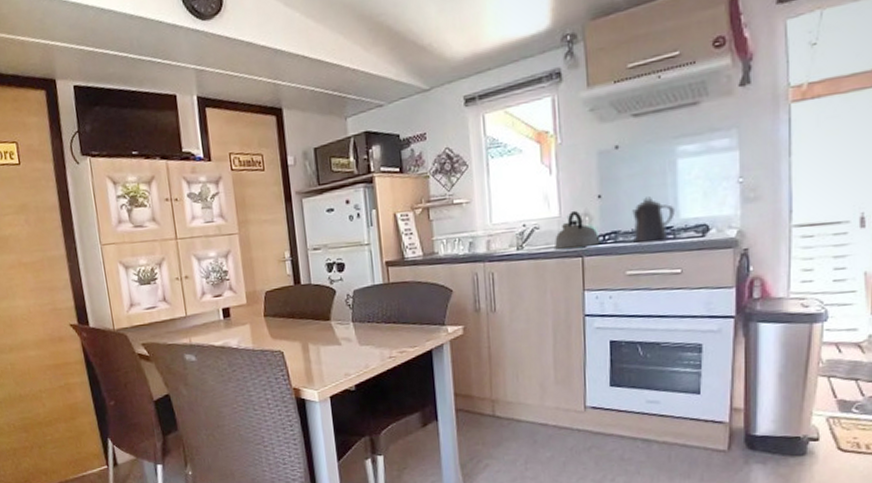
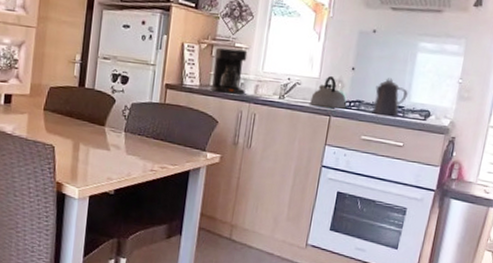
coffee maker: none [432,205,476,258] -> present [211,47,248,95]

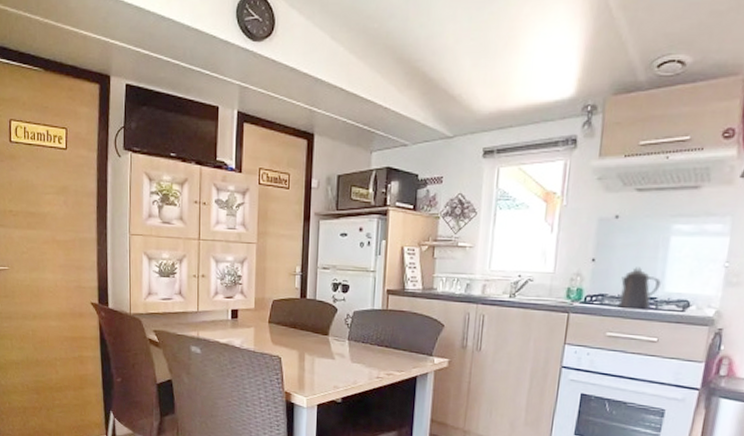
coffee maker: present [211,47,248,95] -> none [434,248,472,296]
kettle: present [309,75,347,110] -> none [543,269,588,305]

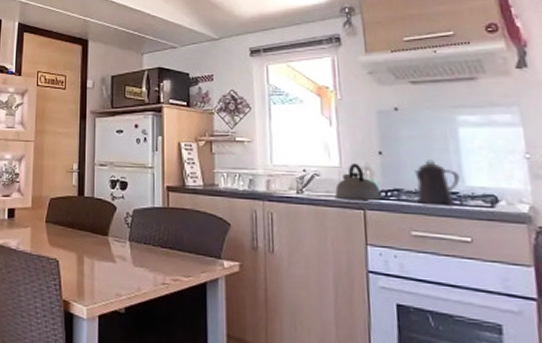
kettle: none [543,269,588,305] -> present [334,162,383,201]

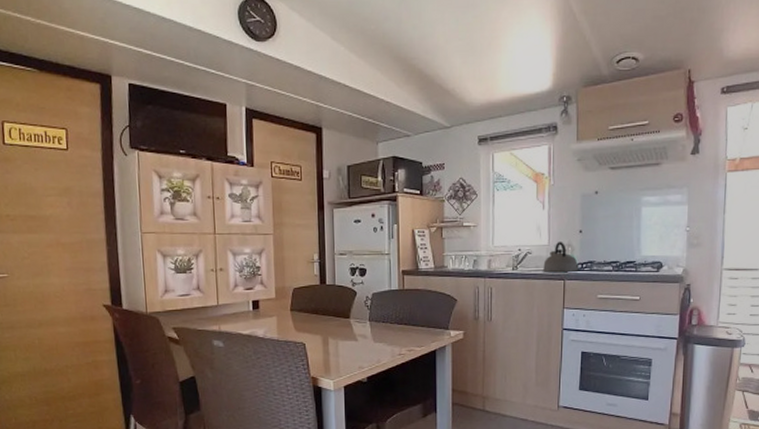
teapot: present [415,160,461,206] -> none [605,235,639,273]

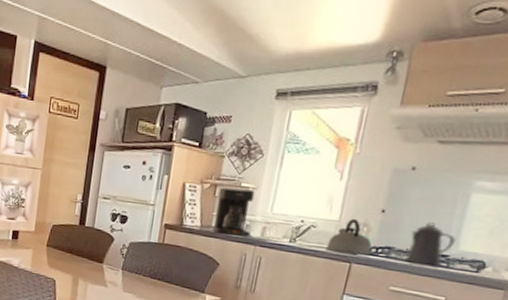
coffee maker: none [445,228,479,272] -> present [212,187,255,237]
teapot: none [605,235,639,273] -> present [405,222,457,268]

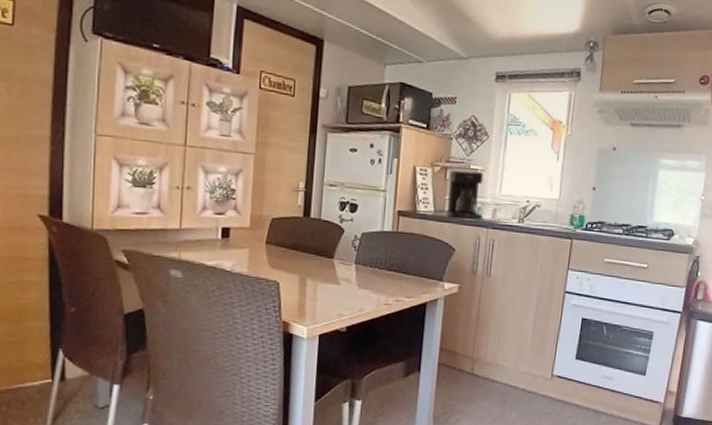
kettle: present [325,218,373,256] -> none [549,196,589,232]
teapot: present [405,222,457,268] -> none [614,197,652,238]

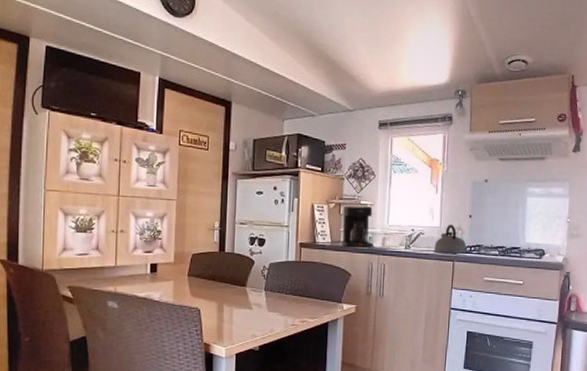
kettle: none [549,196,589,232] -> present [433,224,468,255]

